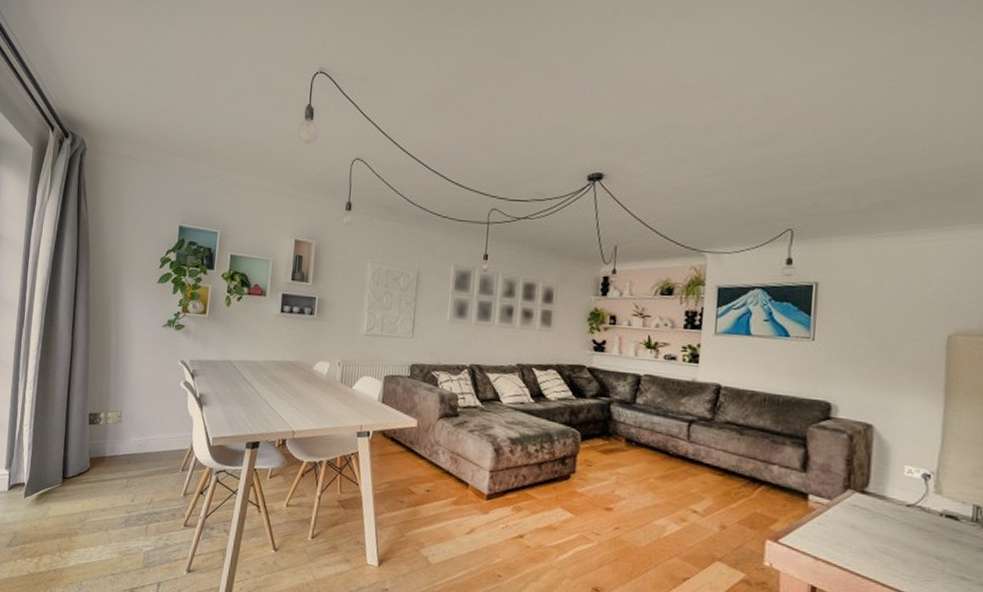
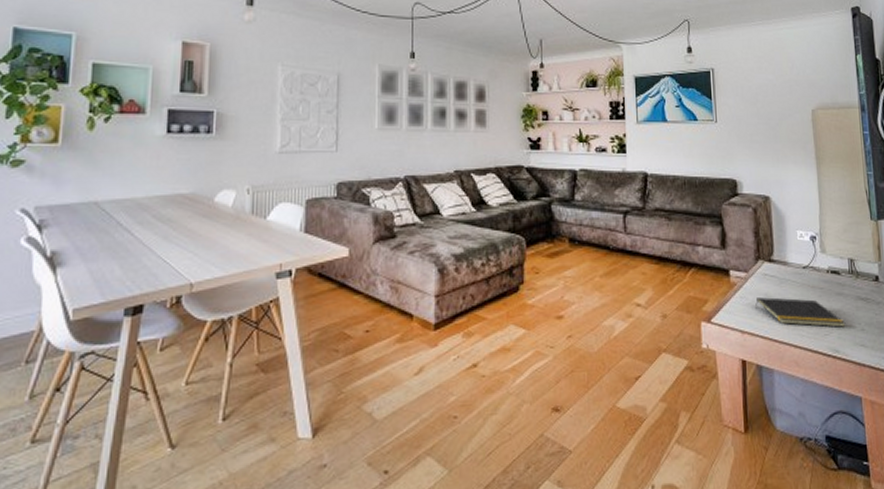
notepad: none [837,527,958,577] -> present [755,297,846,327]

